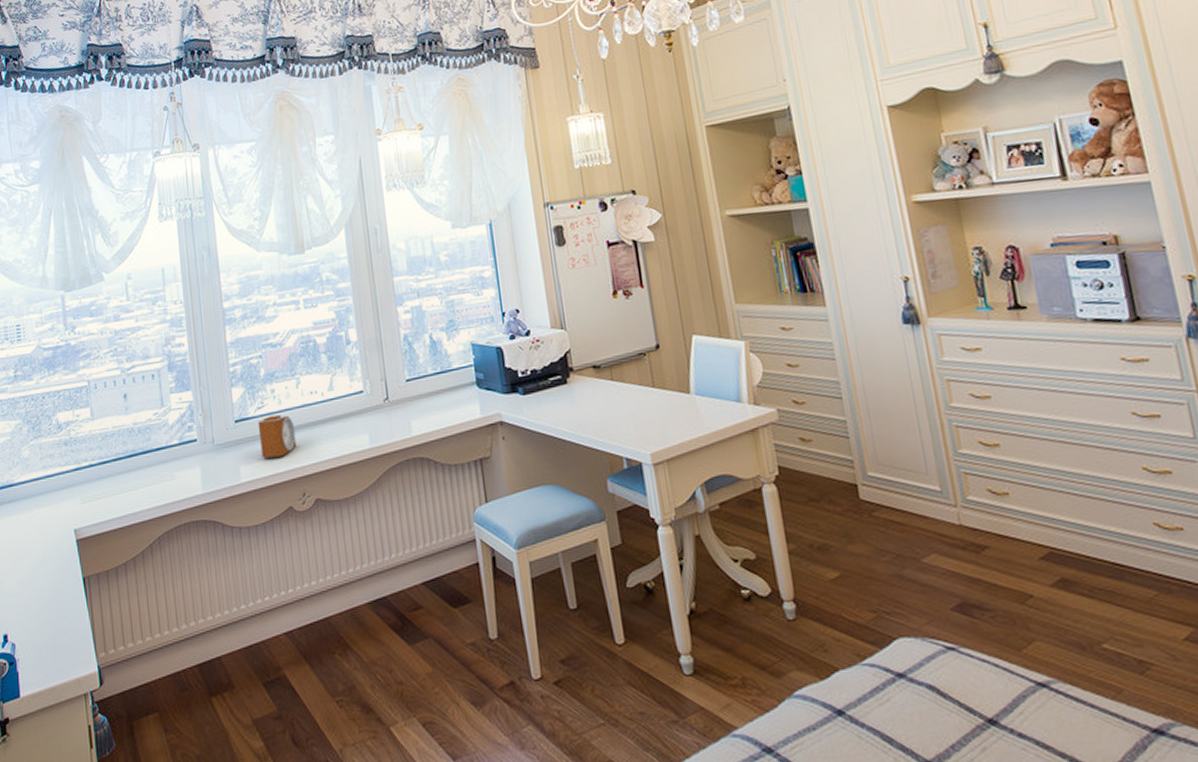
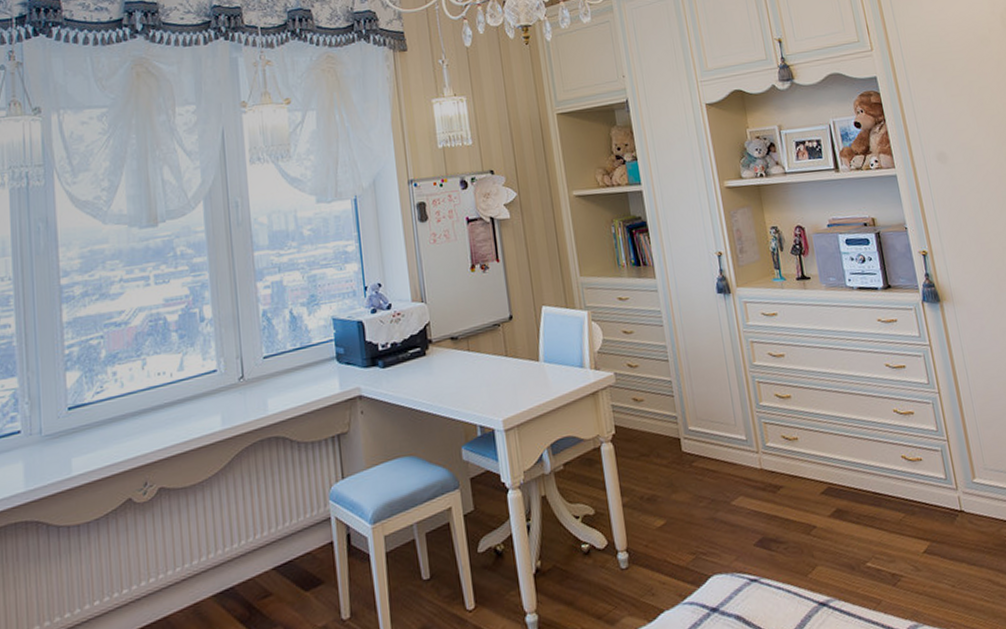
alarm clock: present [257,414,297,458] -> none [95,398,139,448]

